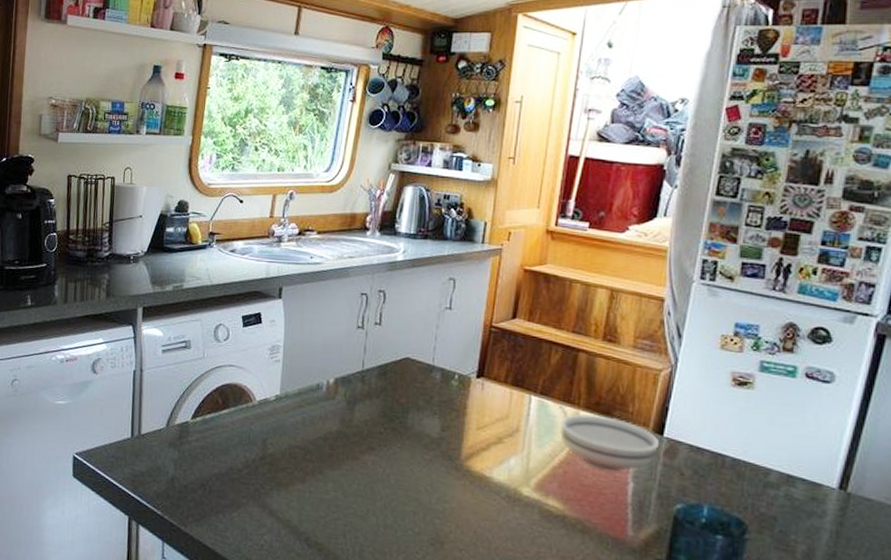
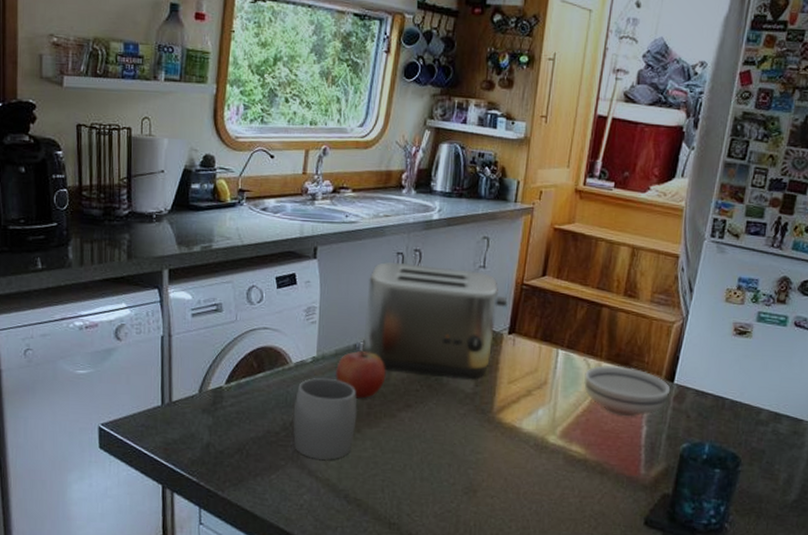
mug: none [255,416,320,501] -> present [293,377,358,461]
fruit: none [297,390,349,439] -> present [335,350,386,399]
toaster: none [325,303,476,424] -> present [362,262,508,379]

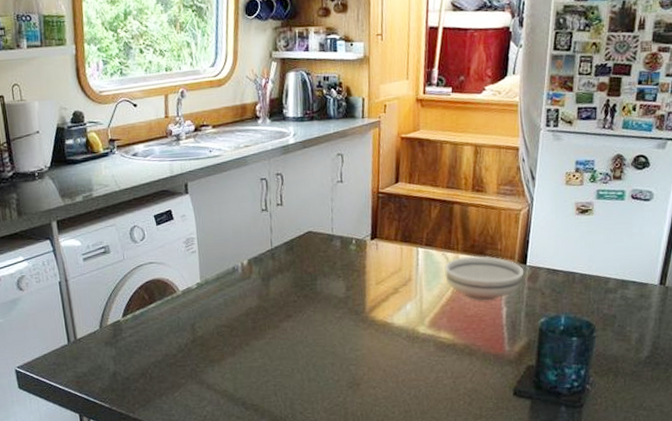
mug: present [293,377,358,461] -> none [186,300,244,375]
fruit: present [335,350,386,399] -> none [218,271,265,315]
toaster: present [362,262,508,379] -> none [238,186,367,286]

